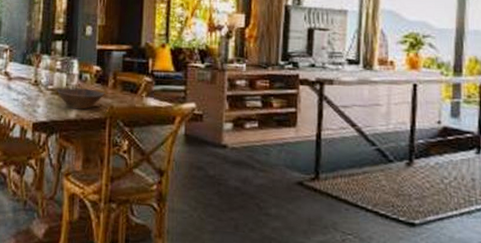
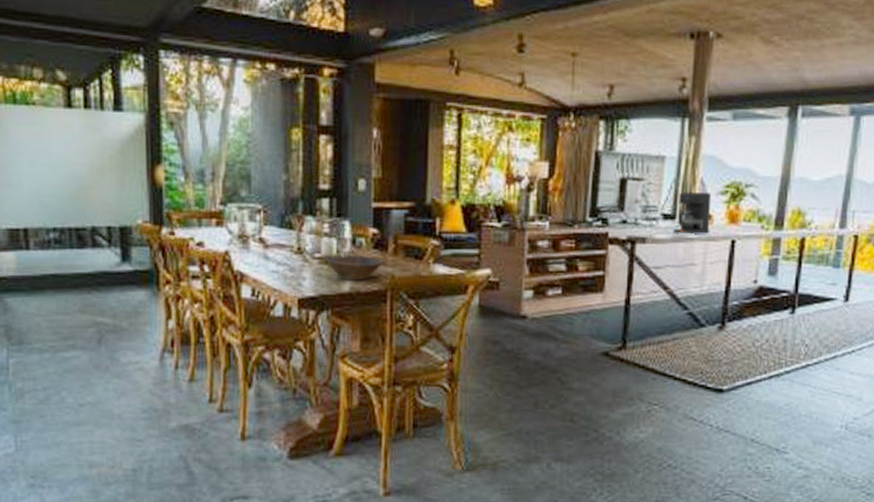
coffee maker: none [357,41,392,79] -> present [672,192,712,235]

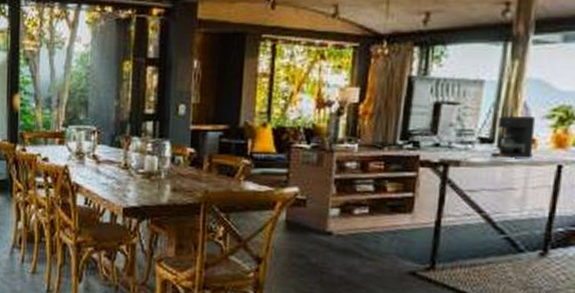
bowl: present [326,255,384,281] -> none [148,171,199,194]

